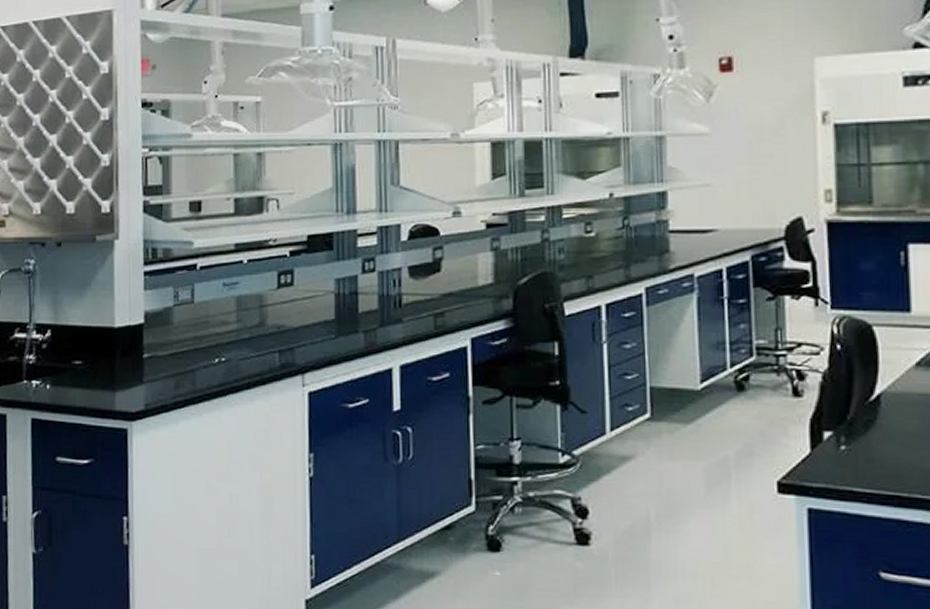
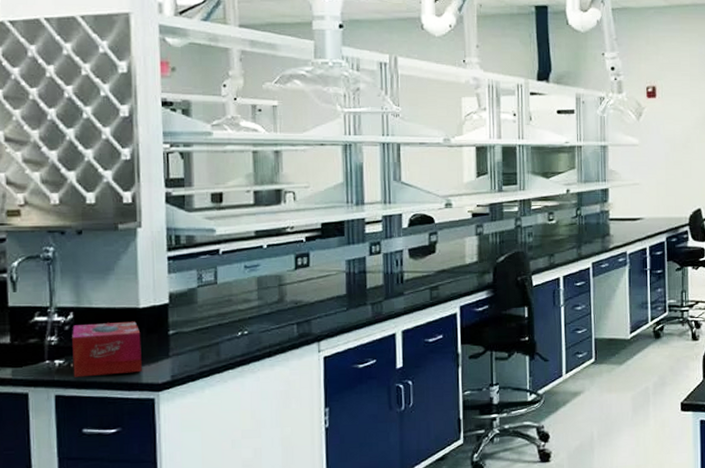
tissue box: none [49,341,116,401] -> present [72,321,142,378]

